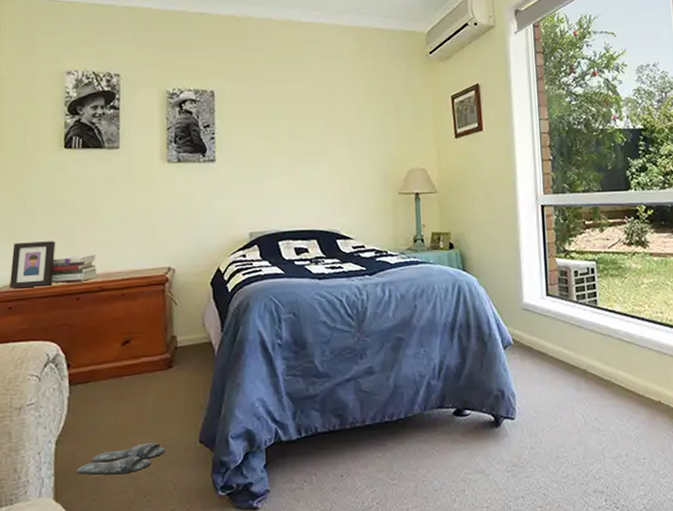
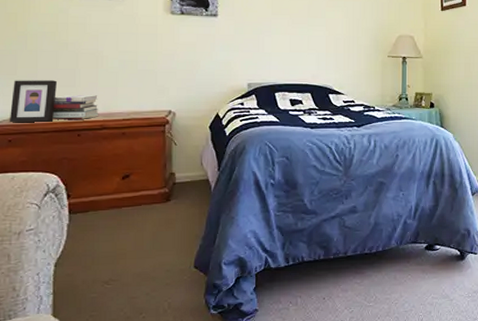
slippers: present [75,442,166,475] -> none [74,267,162,295]

